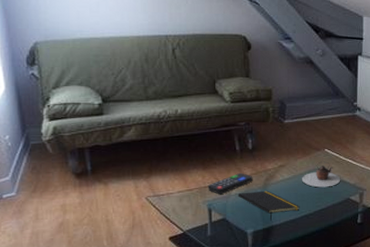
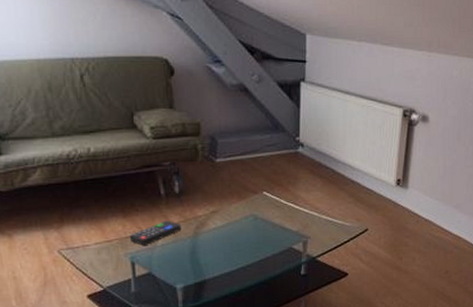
notepad: present [237,190,300,221] -> none [164,240,236,275]
teapot: present [302,161,341,188] -> none [237,206,282,236]

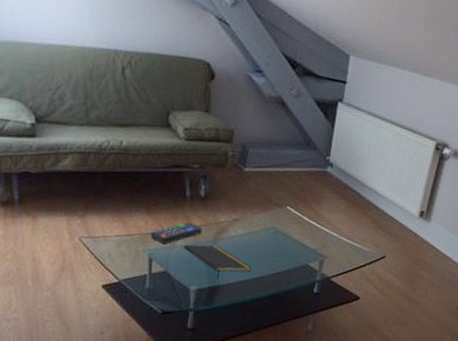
notepad: none [164,240,236,275] -> present [183,244,252,280]

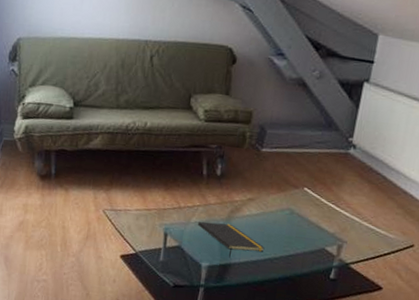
remote control: present [150,222,203,244] -> none [166,200,217,220]

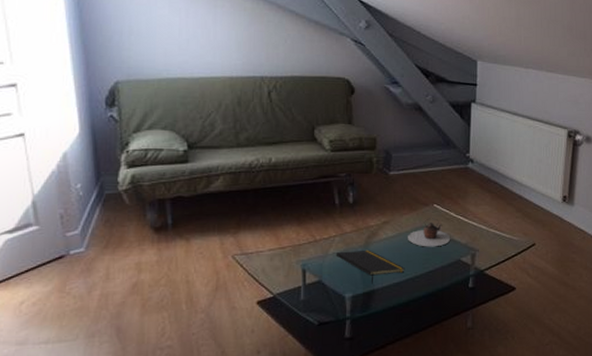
teapot: none [271,201,318,232] -> present [408,218,451,247]

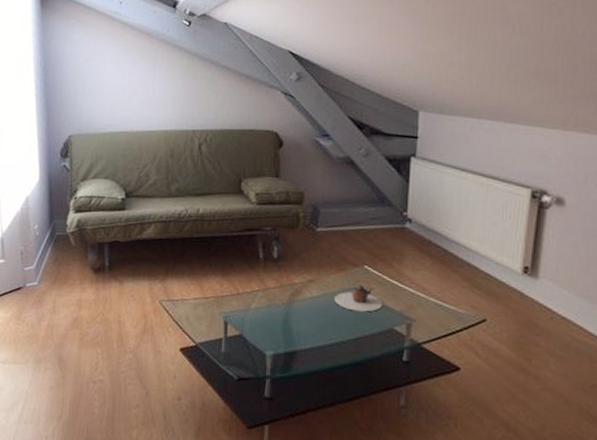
notepad: present [335,249,405,285] -> none [258,307,331,345]

